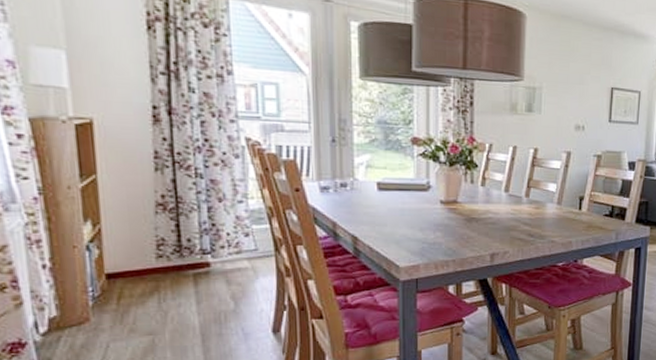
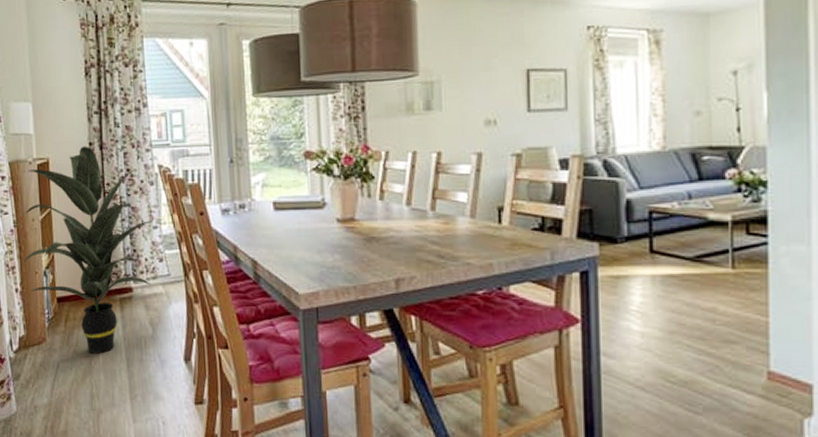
indoor plant: none [48,109,237,331] -> present [19,146,152,354]

